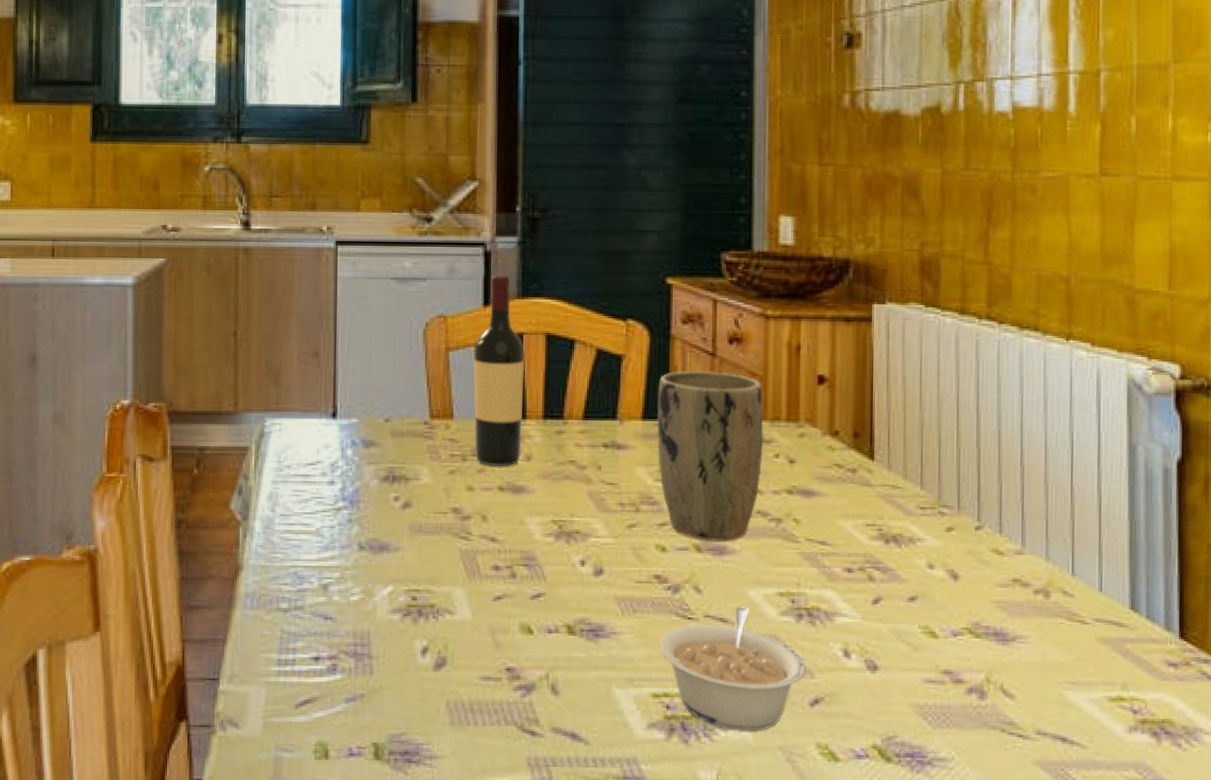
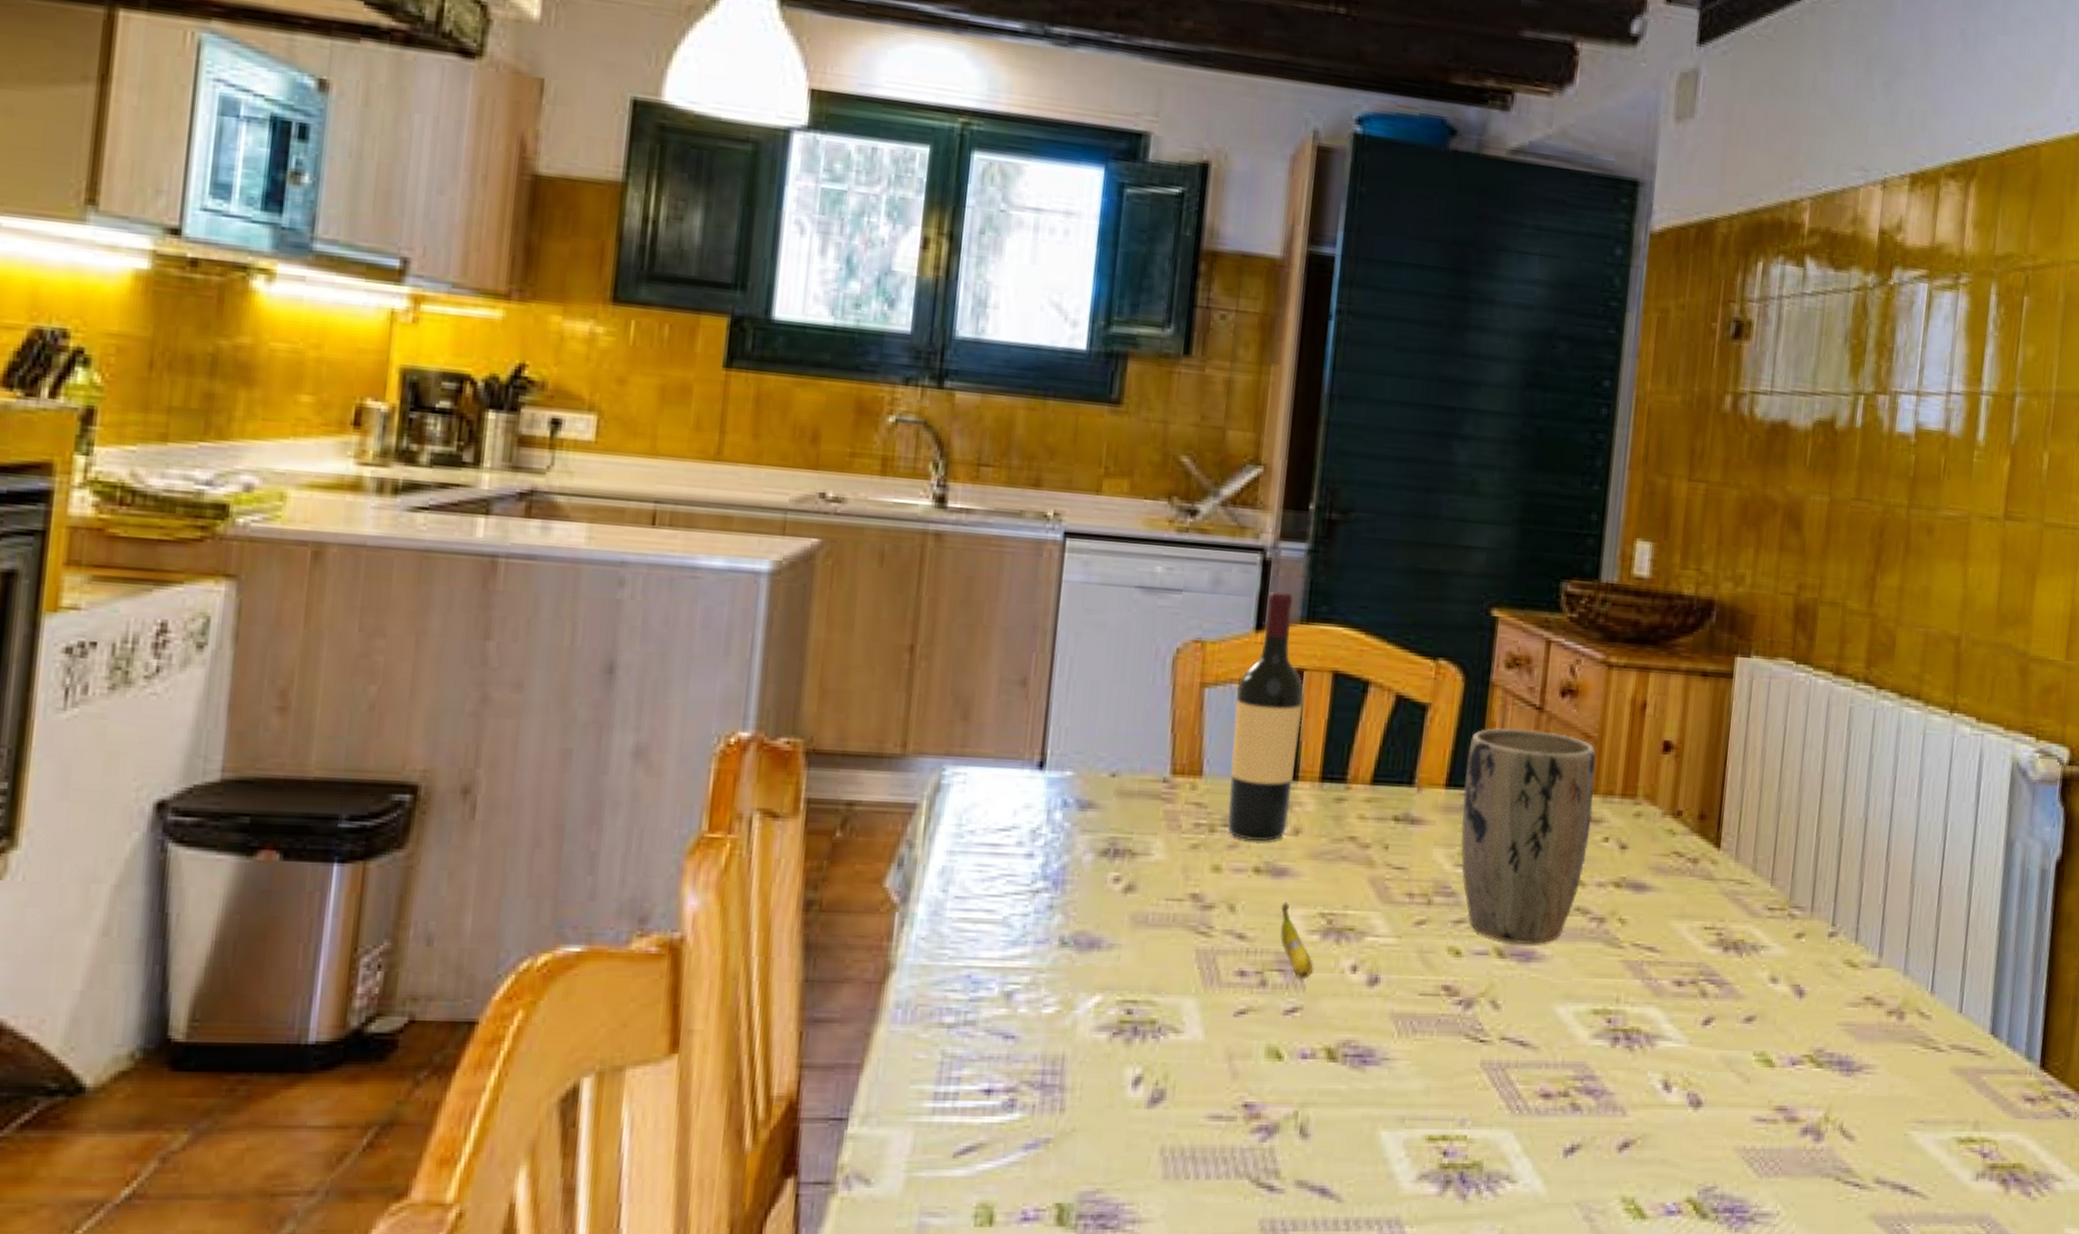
fruit: none [522,512,551,572] -> present [1279,901,1314,979]
legume: present [659,607,806,731] -> none [1441,1027,1617,1182]

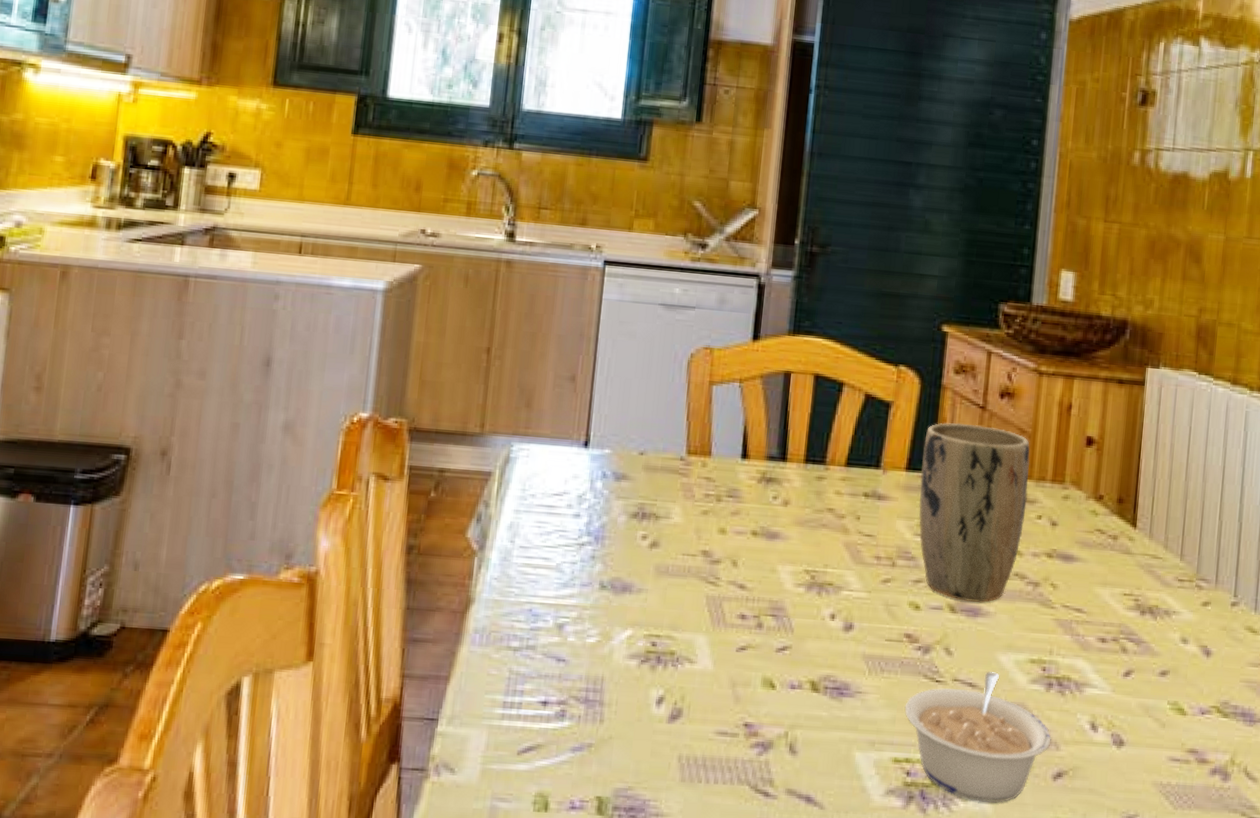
wine bottle: present [1227,591,1304,841] -> none [730,309,791,510]
fruit: present [1279,901,1314,979] -> none [772,559,800,624]
legume: none [1441,1027,1617,1182] -> present [904,672,1052,803]

